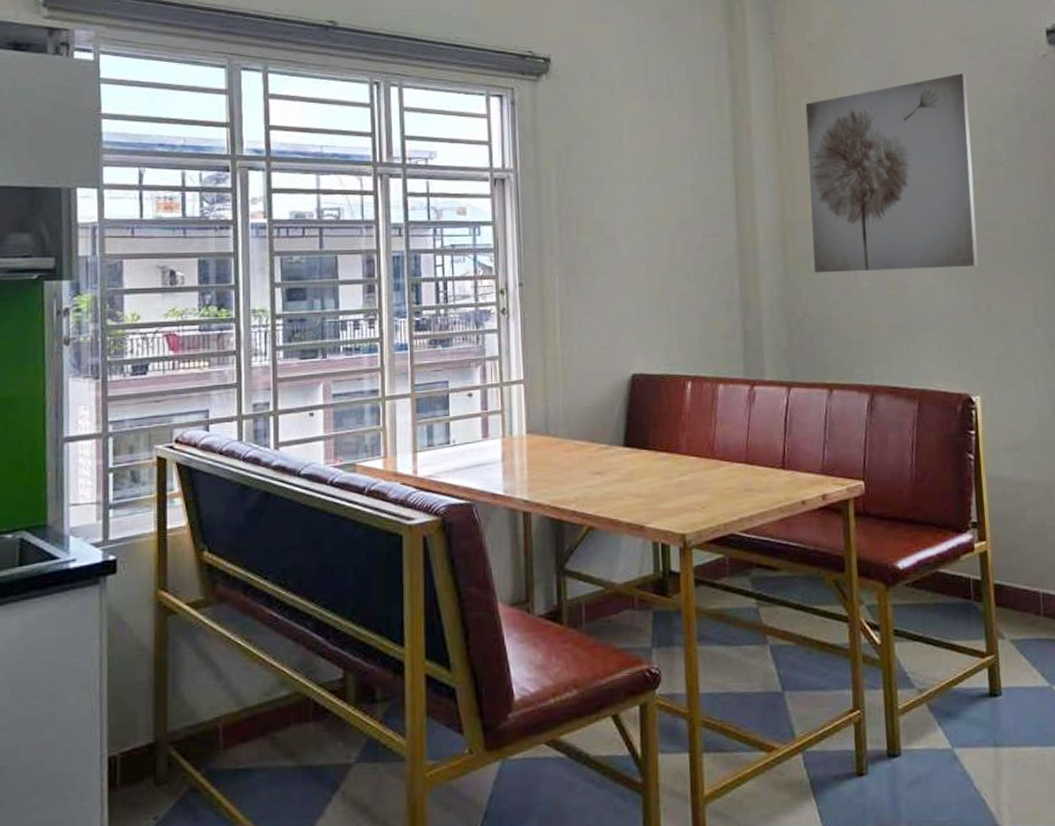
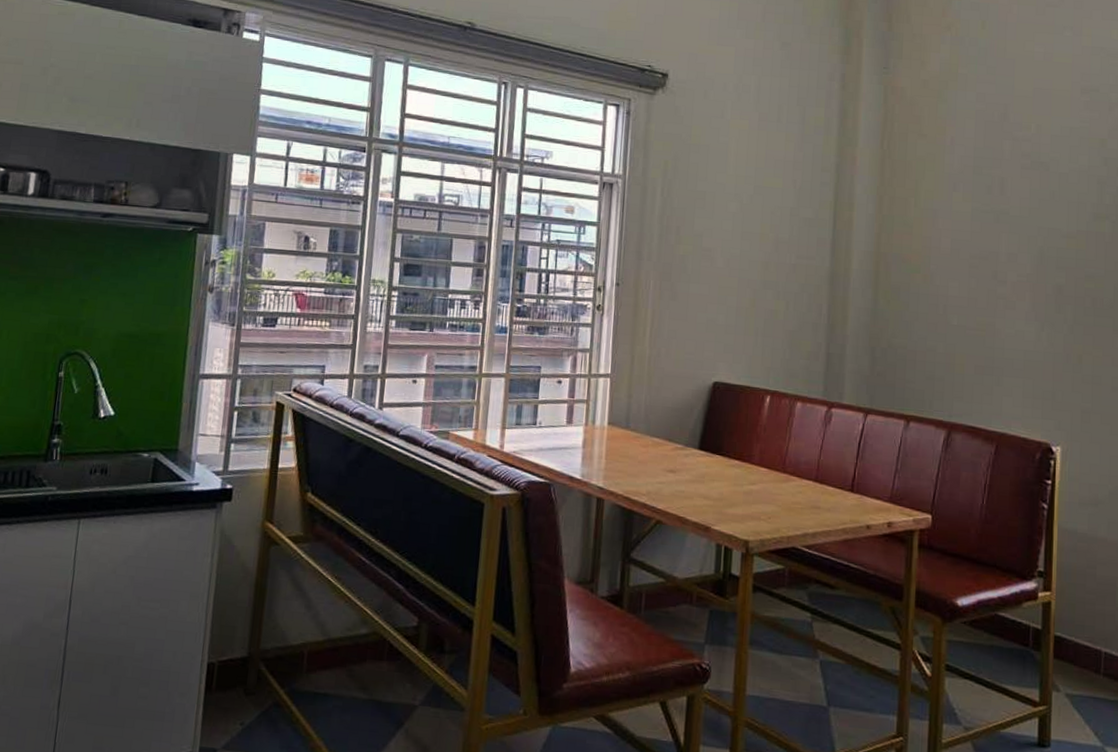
wall art: present [805,73,979,273] -> none [904,123,1082,318]

